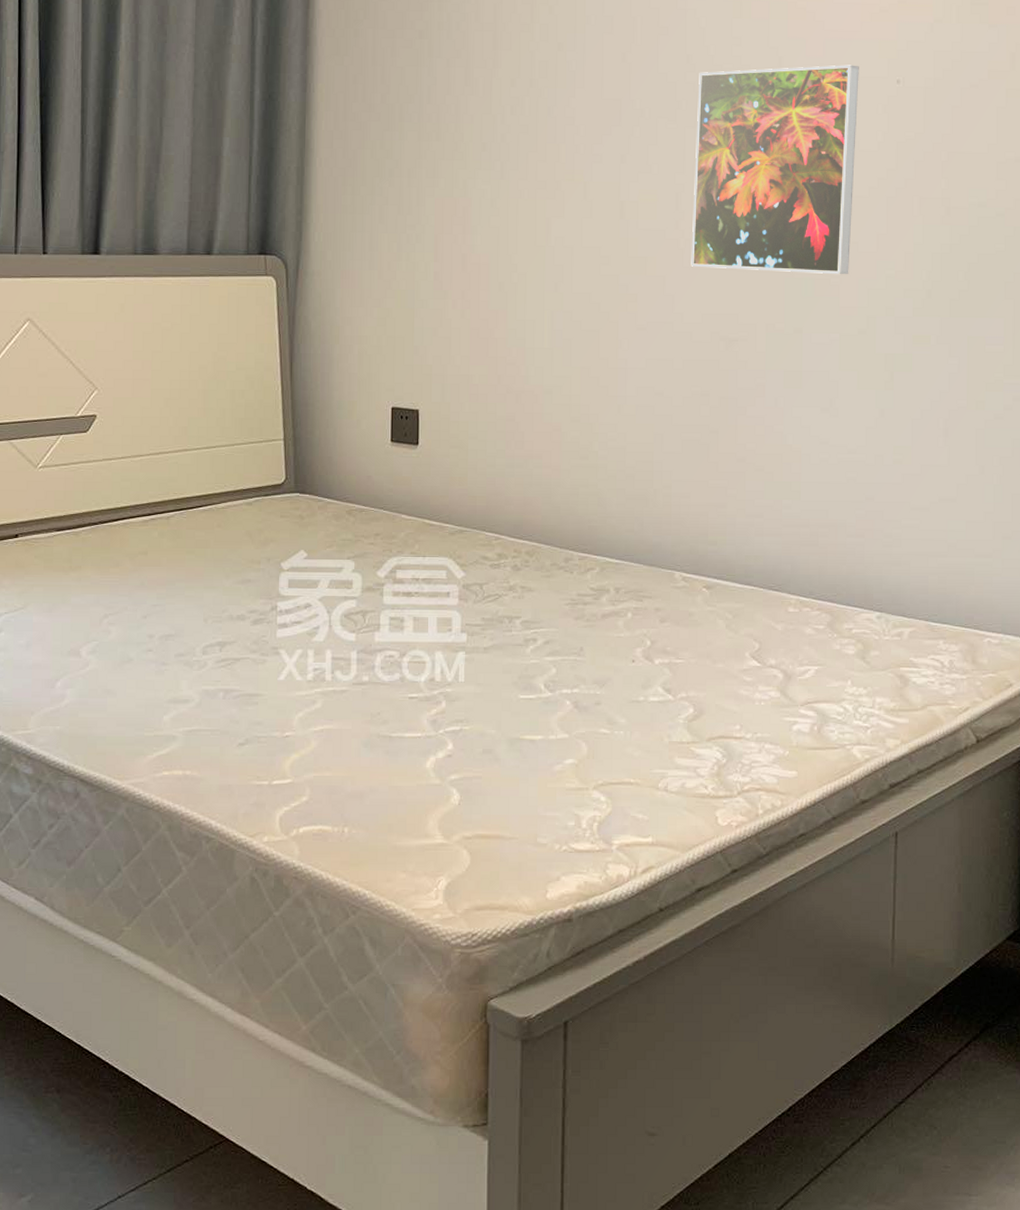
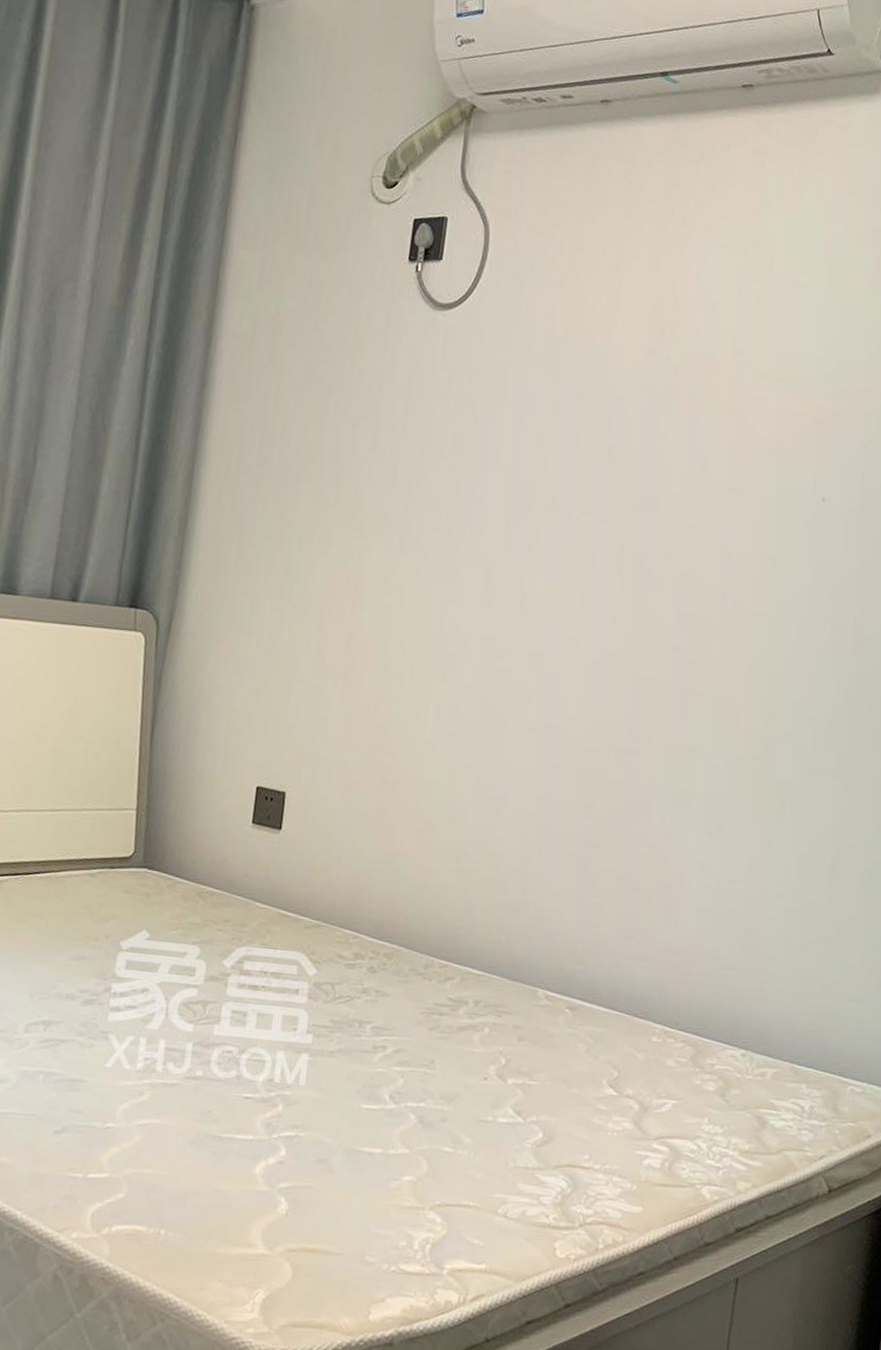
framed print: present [691,64,859,275] -> none [589,465,785,696]

